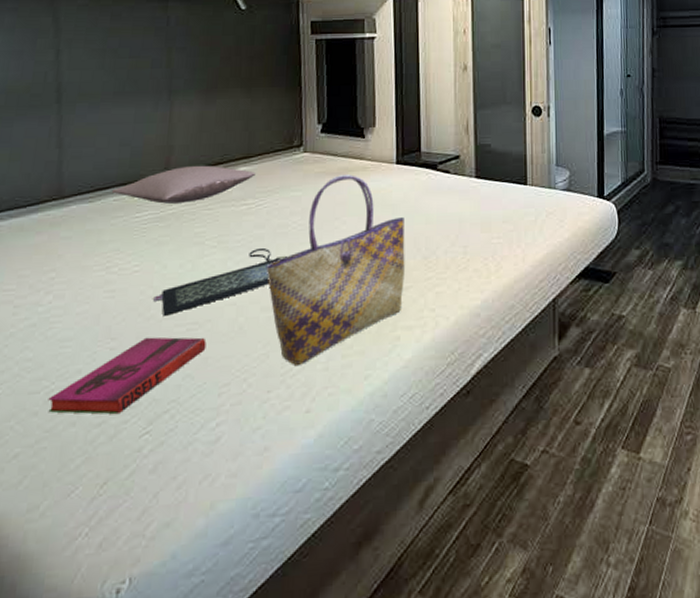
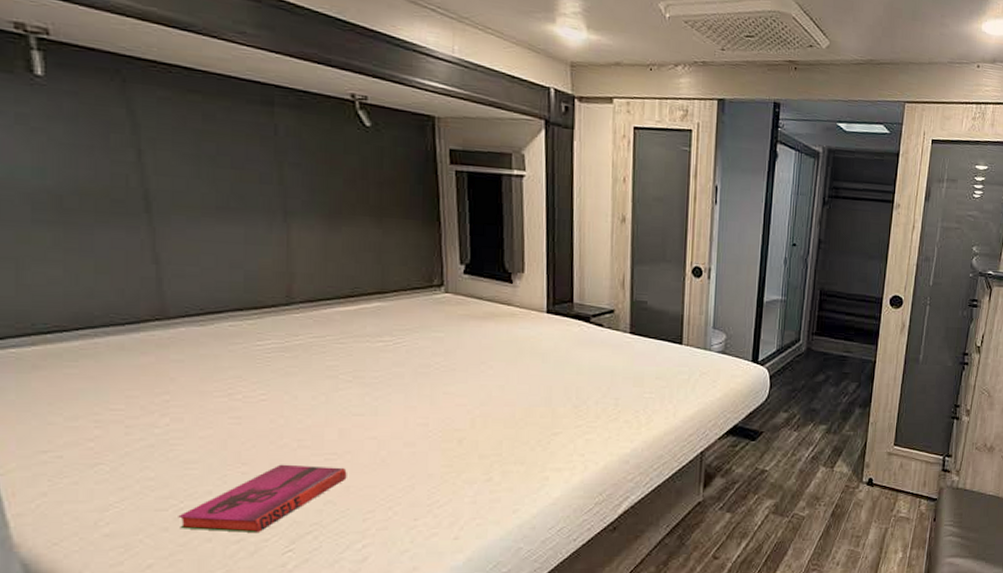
pillow: present [111,165,256,204] -> none [225,296,392,335]
clutch bag: present [153,247,287,316] -> none [285,385,430,445]
tote bag: present [266,175,405,365] -> none [407,319,555,497]

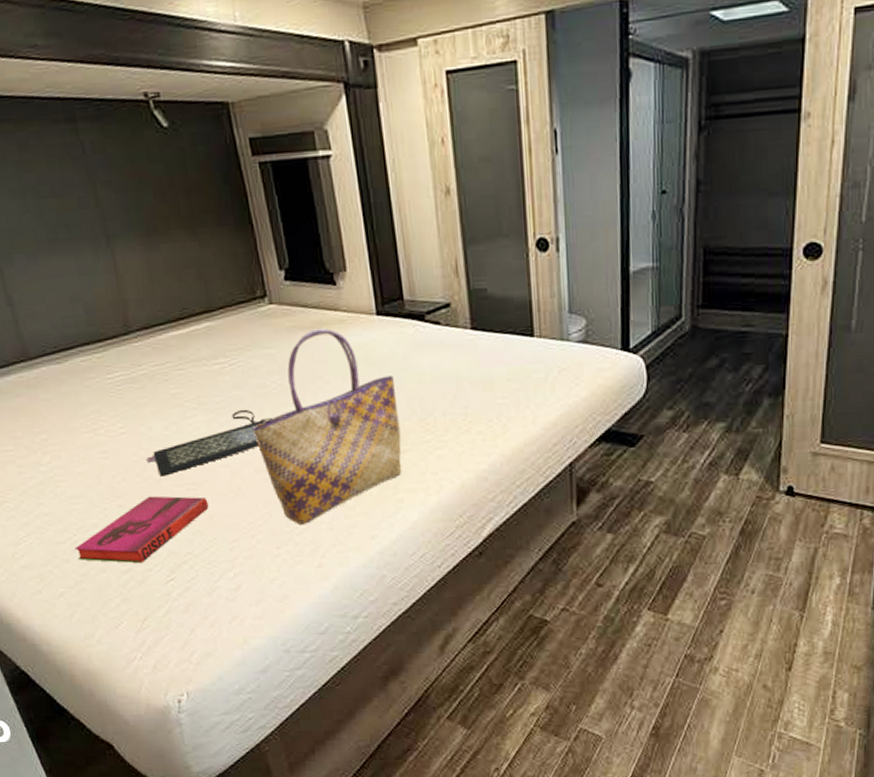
clutch bag: none [285,385,430,445] -> present [146,409,272,476]
tote bag: none [407,319,555,497] -> present [252,329,402,524]

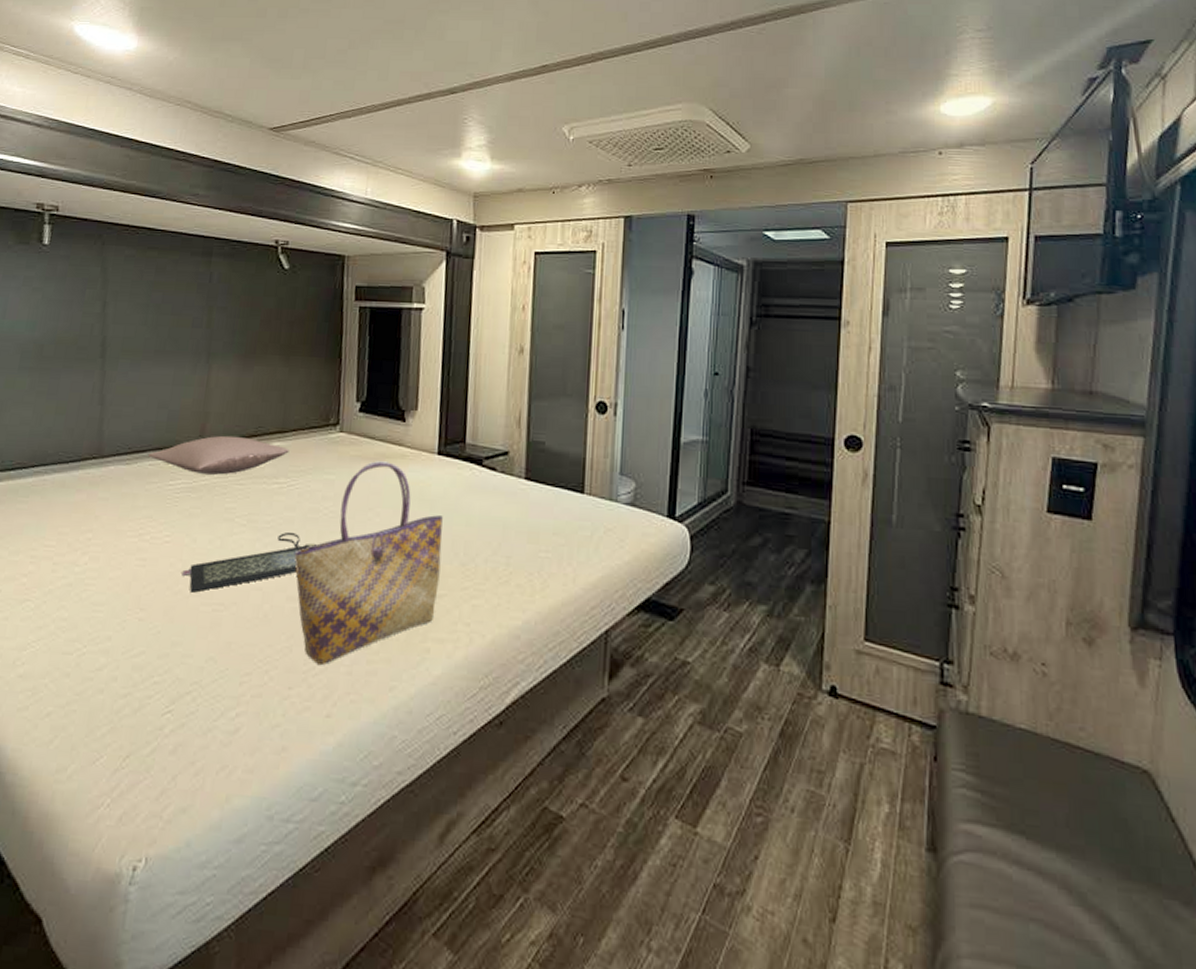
hardback book: present [75,496,209,563] -> none [79,612,231,687]
pillow: none [76,321,222,364] -> present [147,435,289,475]

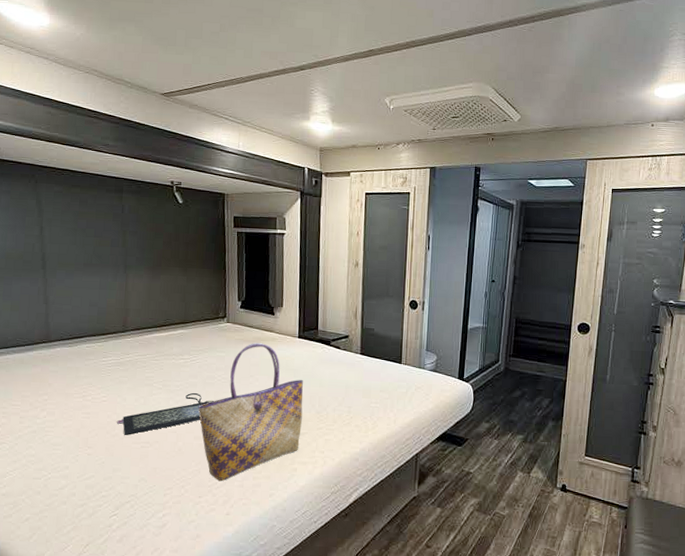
pillow: present [147,435,289,475] -> none [84,325,190,354]

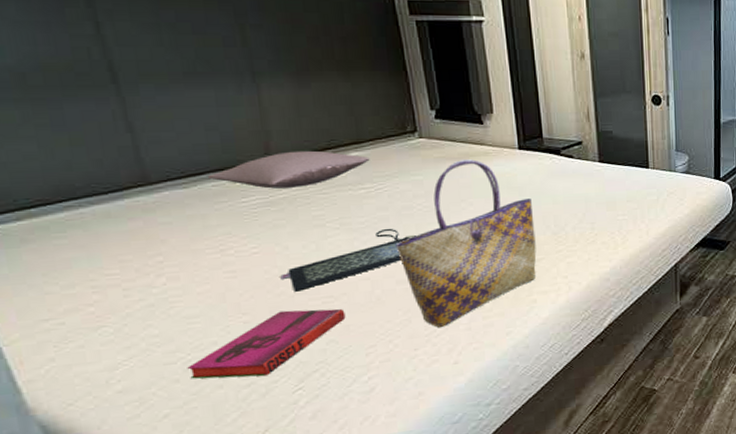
hardback book: none [47,449,155,499] -> present [187,309,346,379]
pillow: none [84,325,190,354] -> present [207,150,370,189]

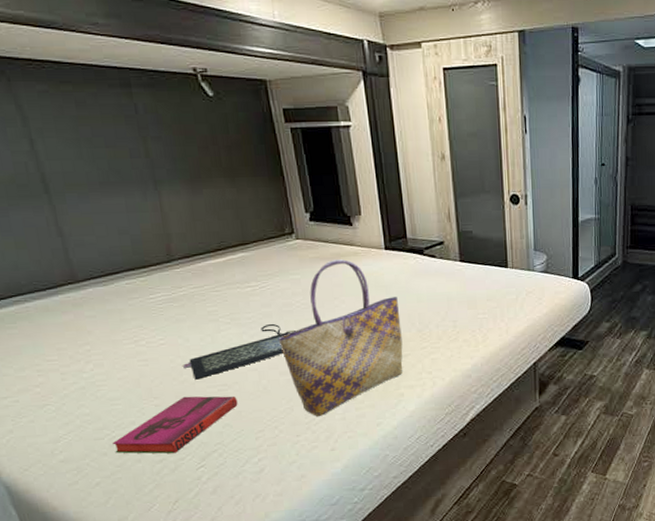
pillow: present [207,150,370,189] -> none [121,251,254,287]

